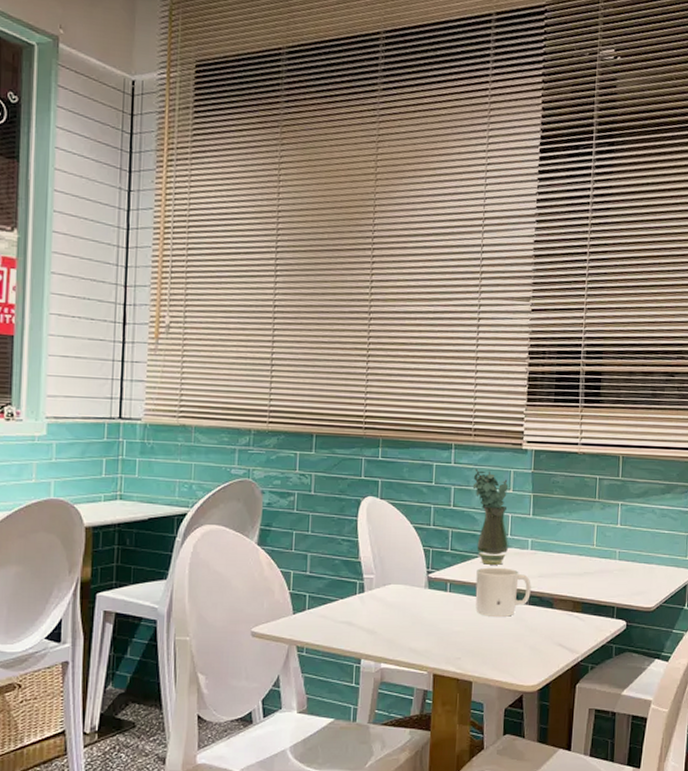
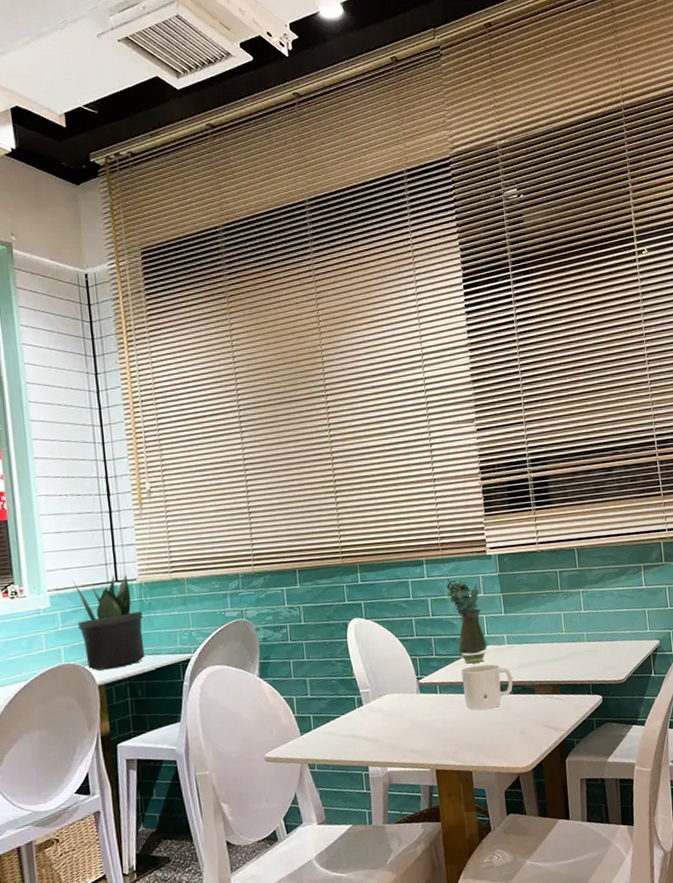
planter: none [73,410,143,512] -> present [73,574,145,671]

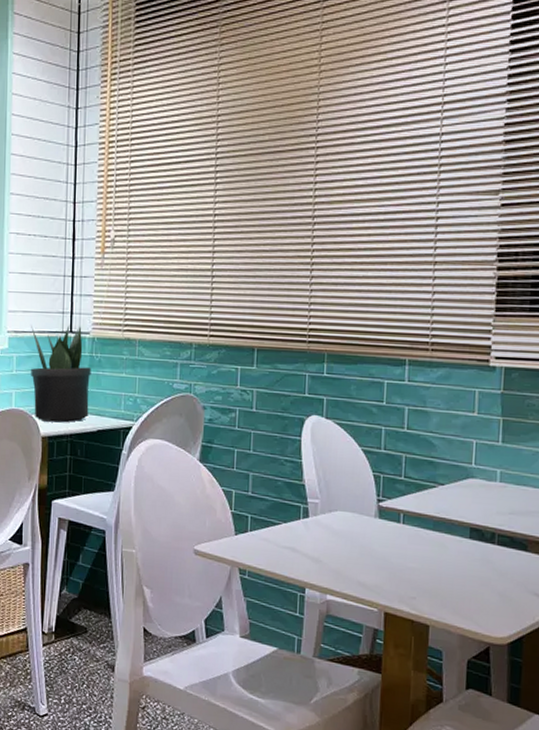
vase: present [446,578,488,664] -> none [429,386,473,497]
mug: present [461,664,513,711] -> none [432,499,500,557]

